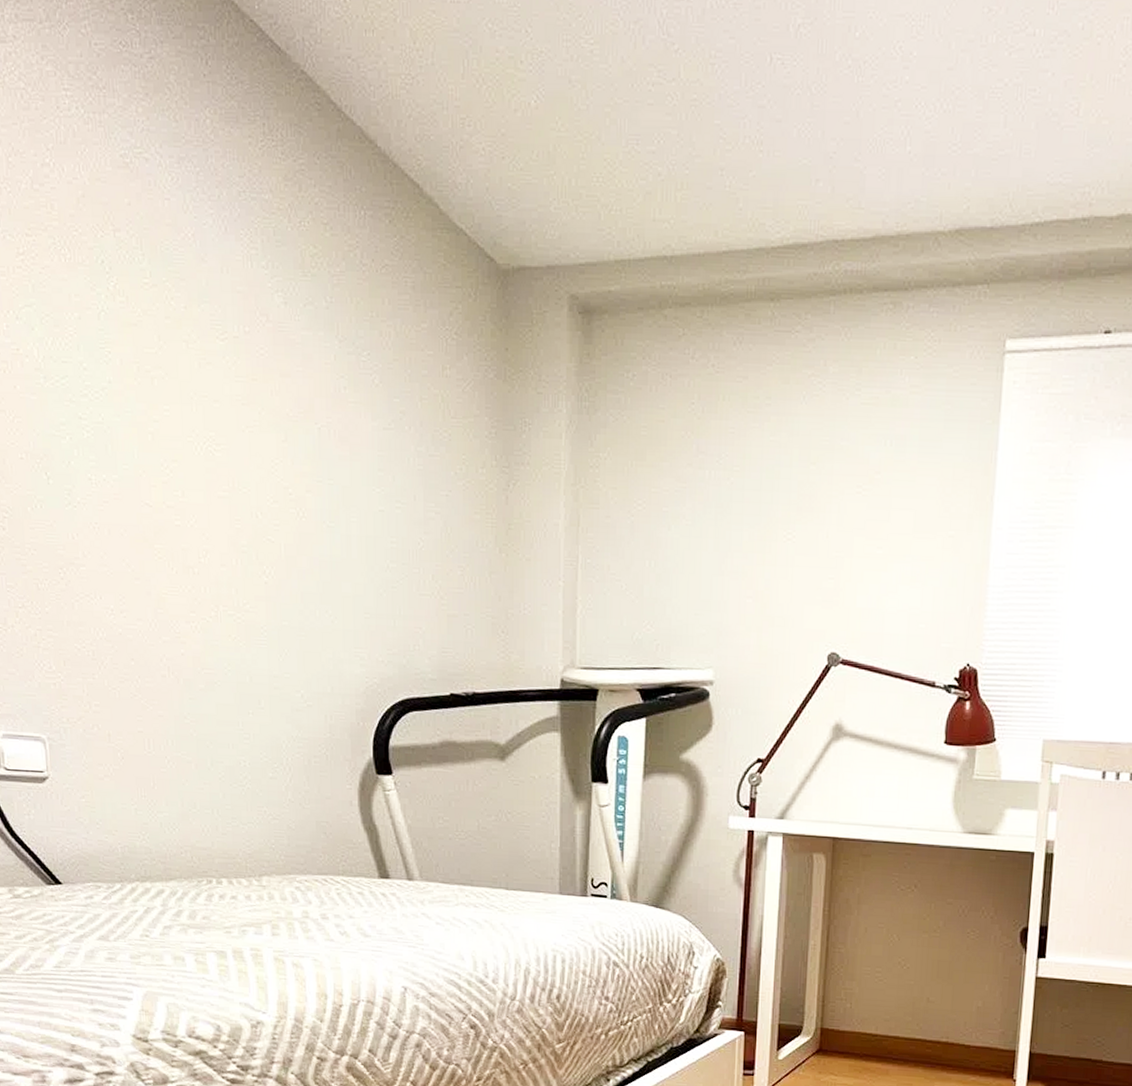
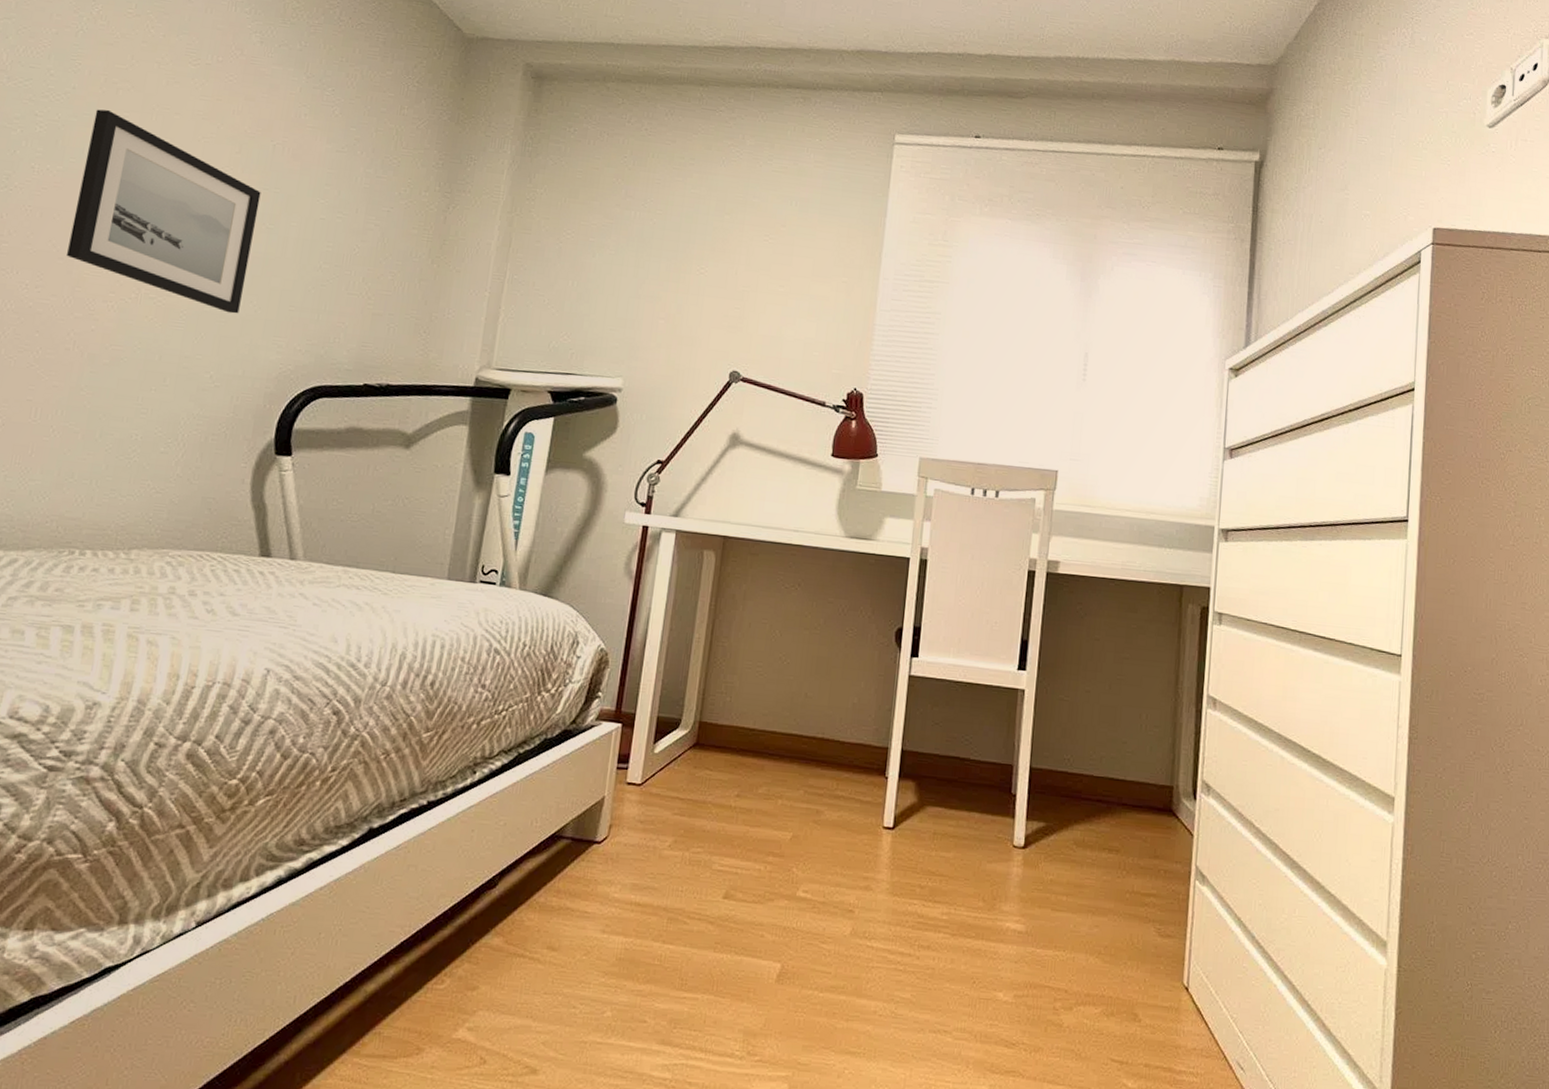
wall art: none [136,405,317,626] -> present [66,109,261,314]

